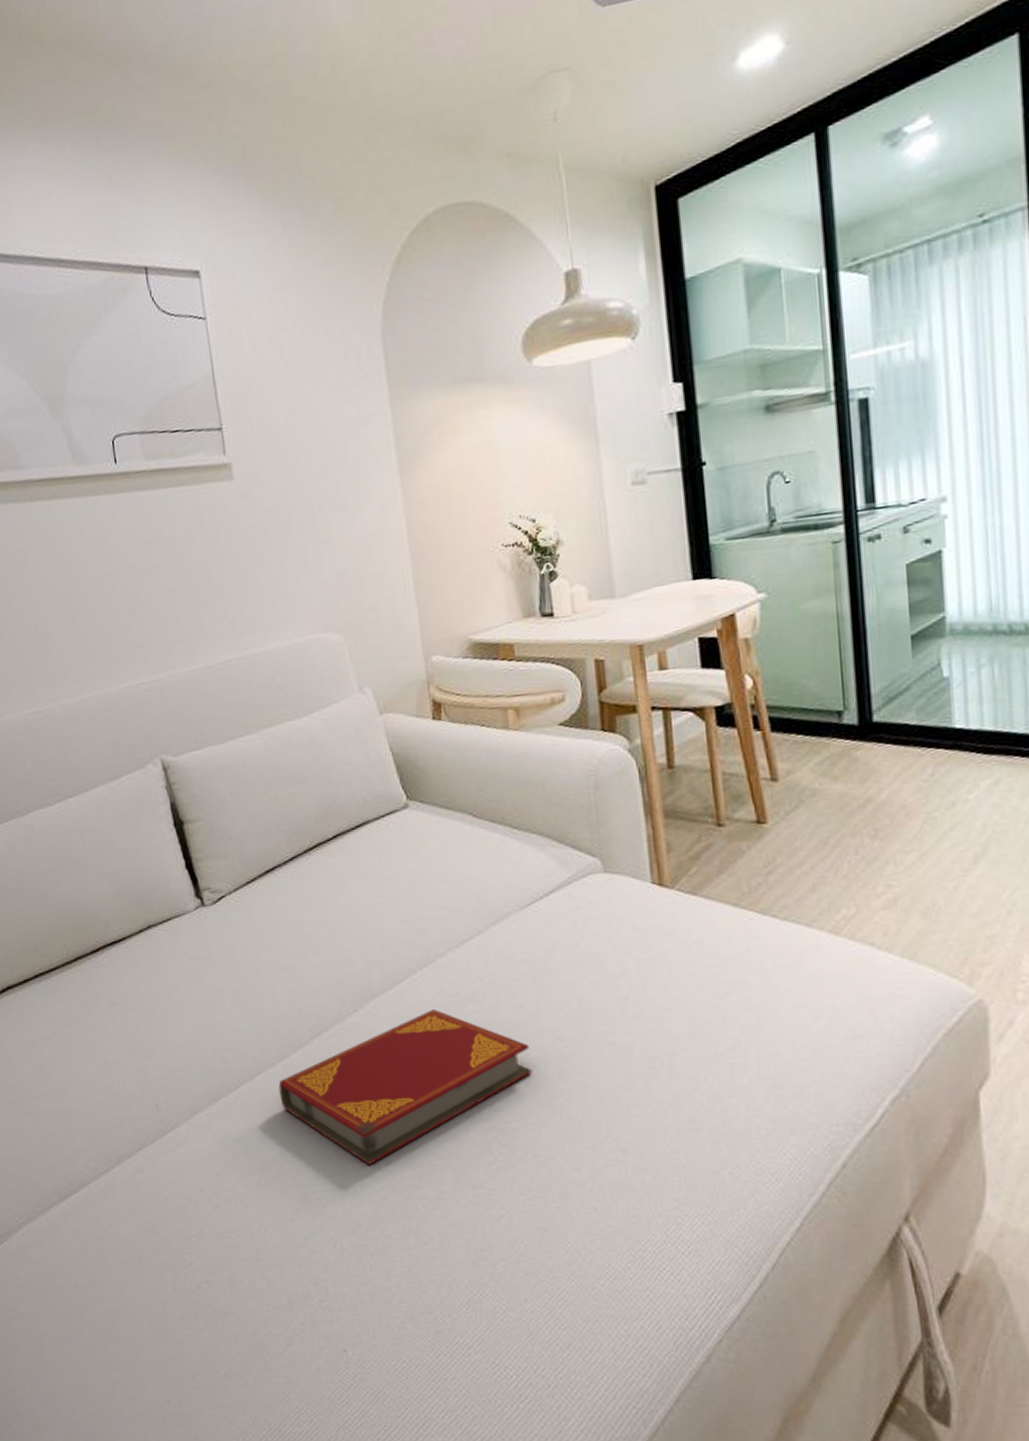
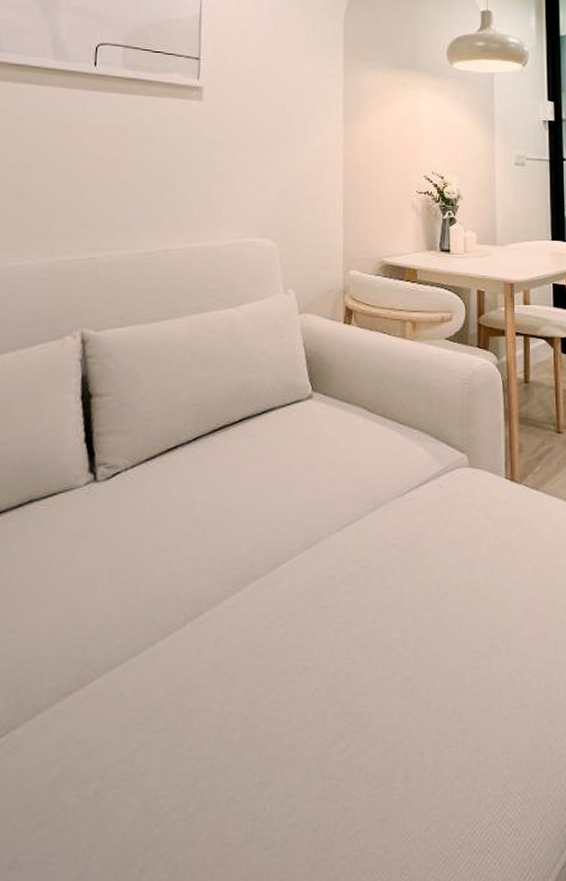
hardback book: present [278,1009,532,1165] -> none [138,592,392,762]

